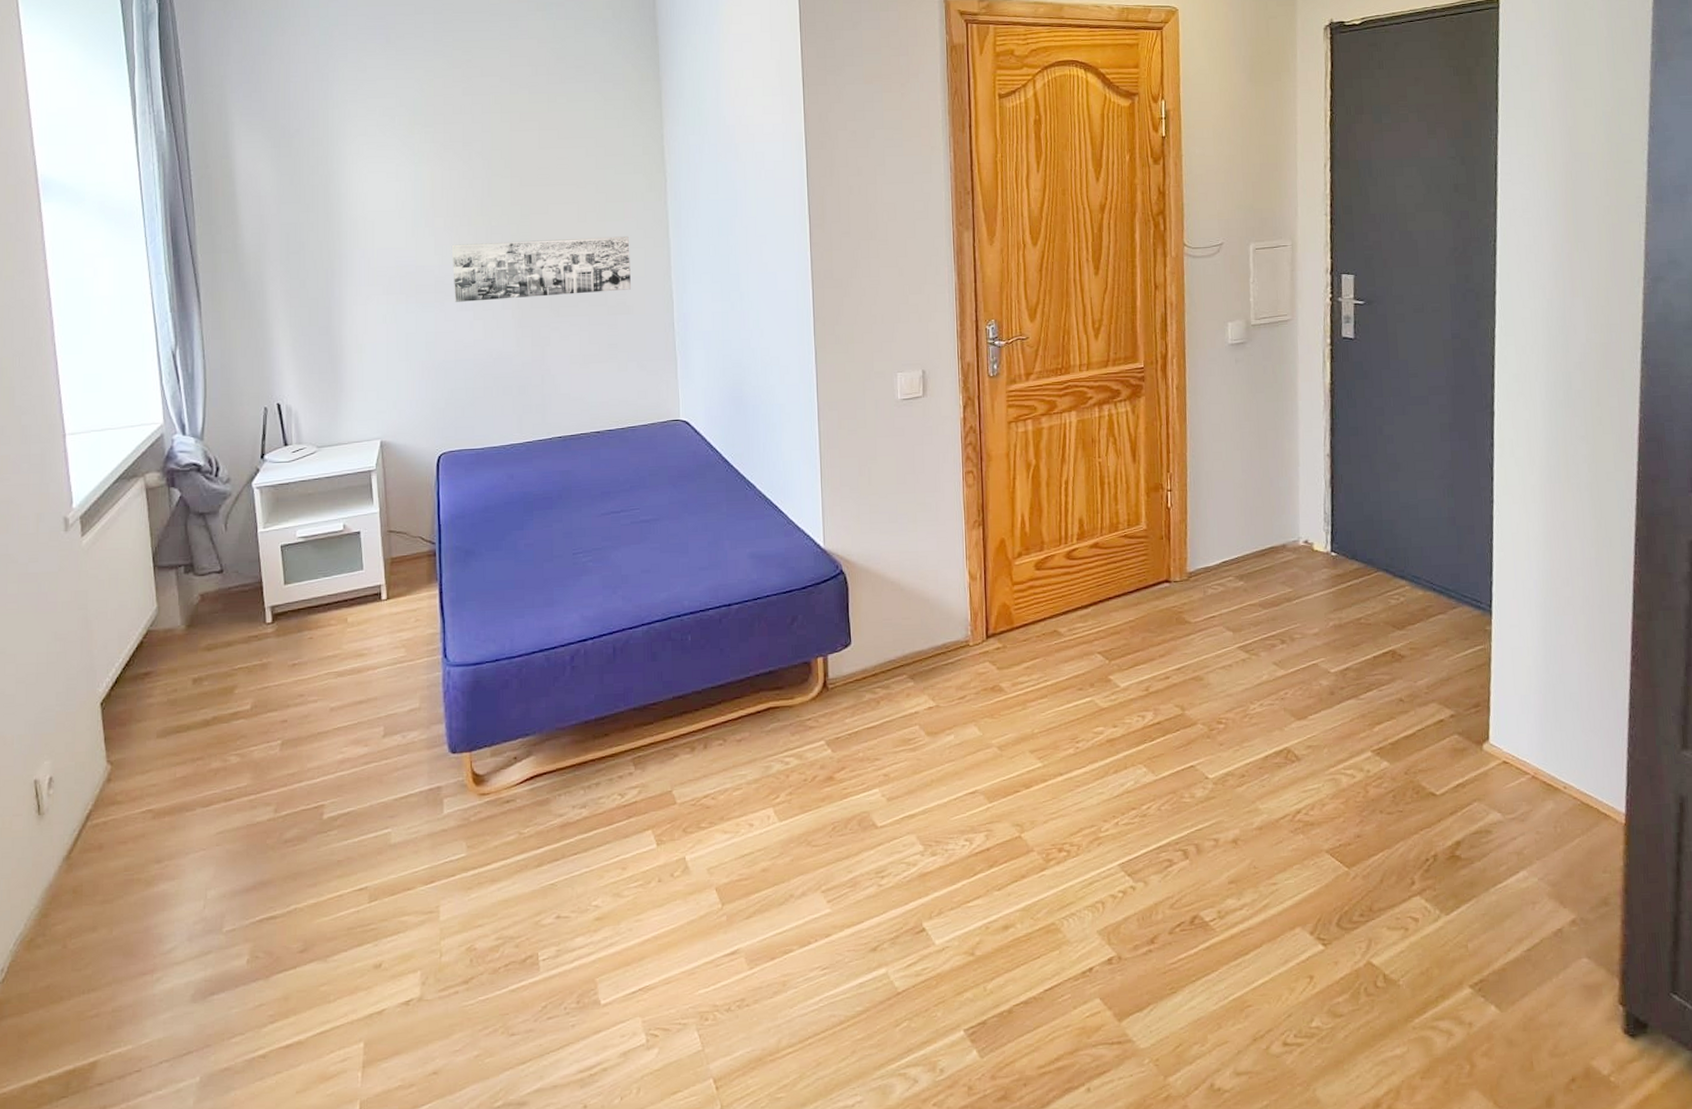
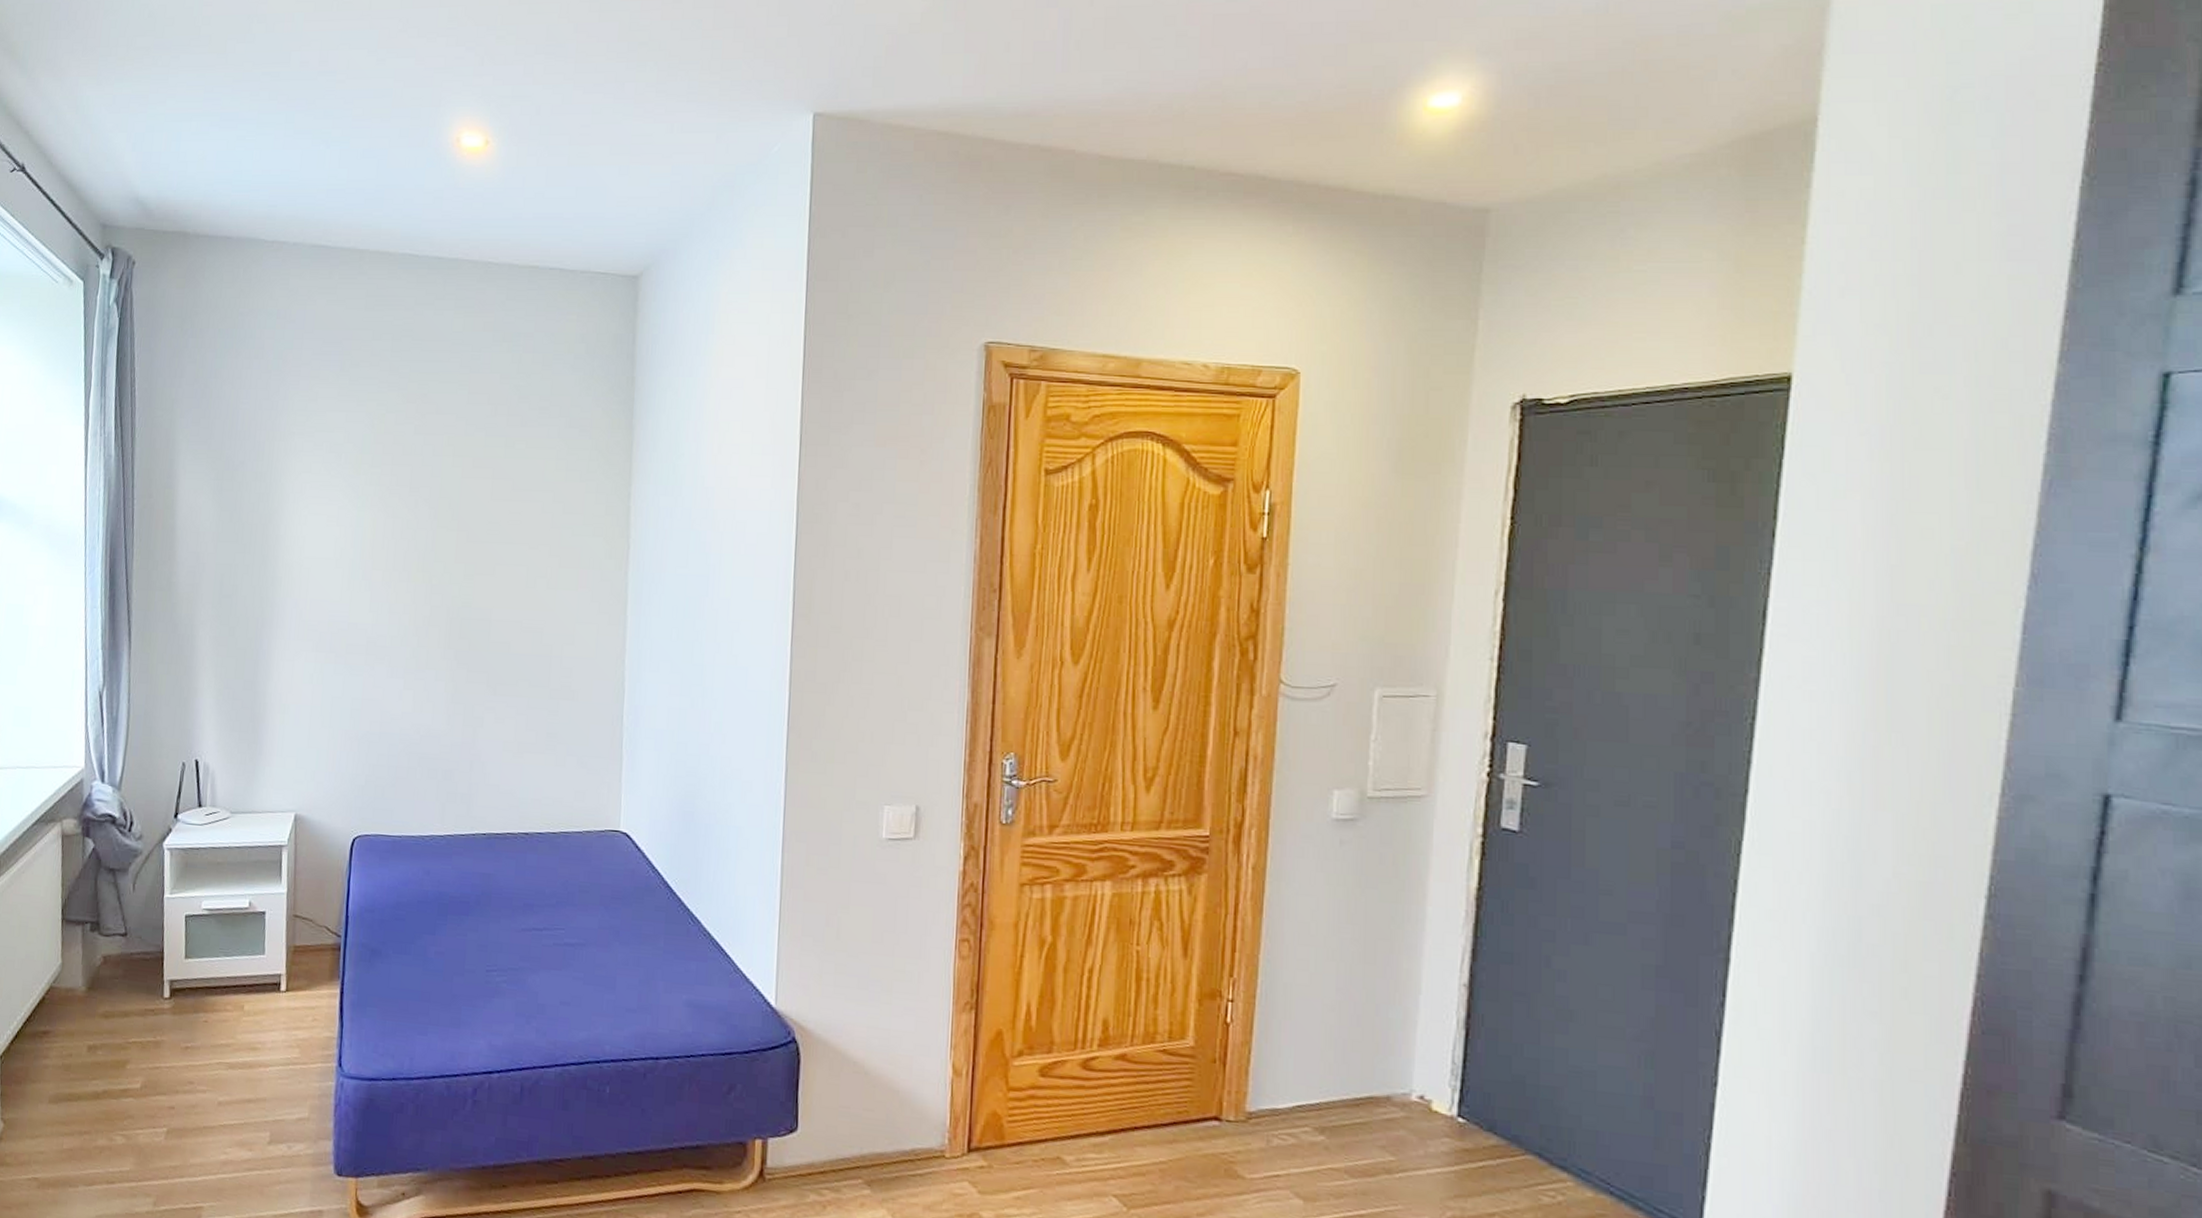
wall art: present [451,236,632,302] -> none [385,602,581,672]

